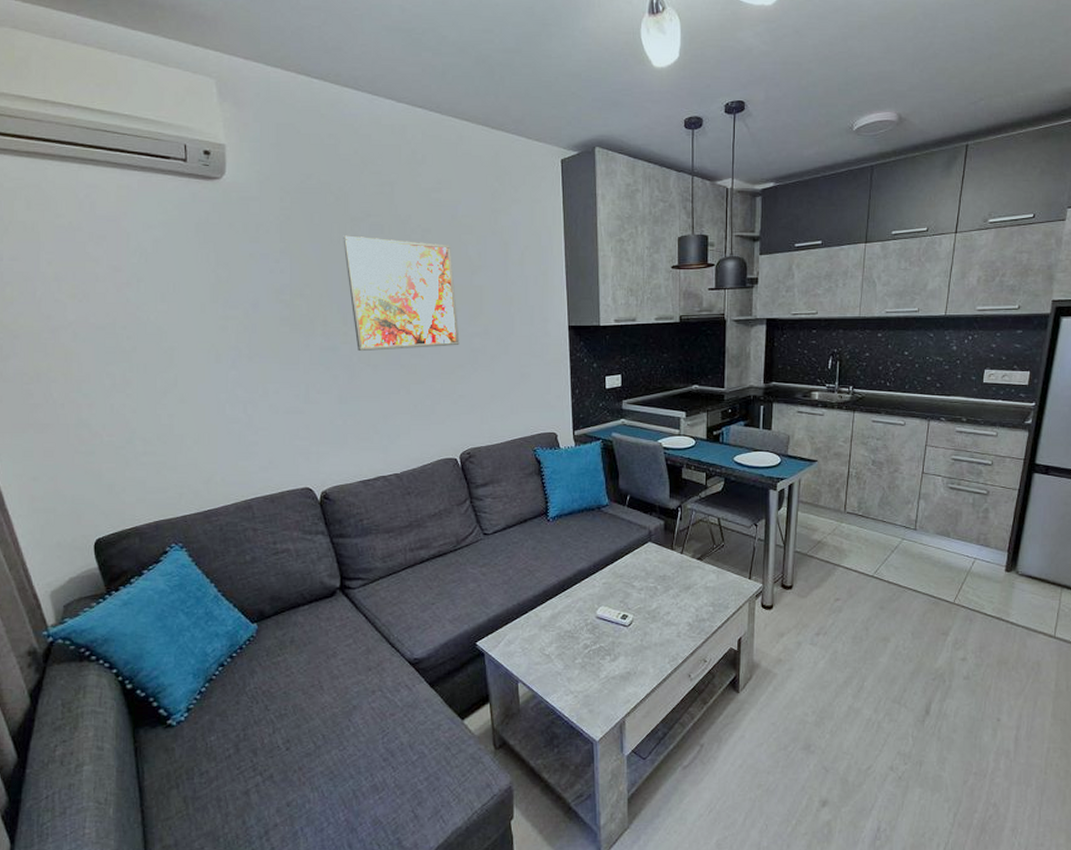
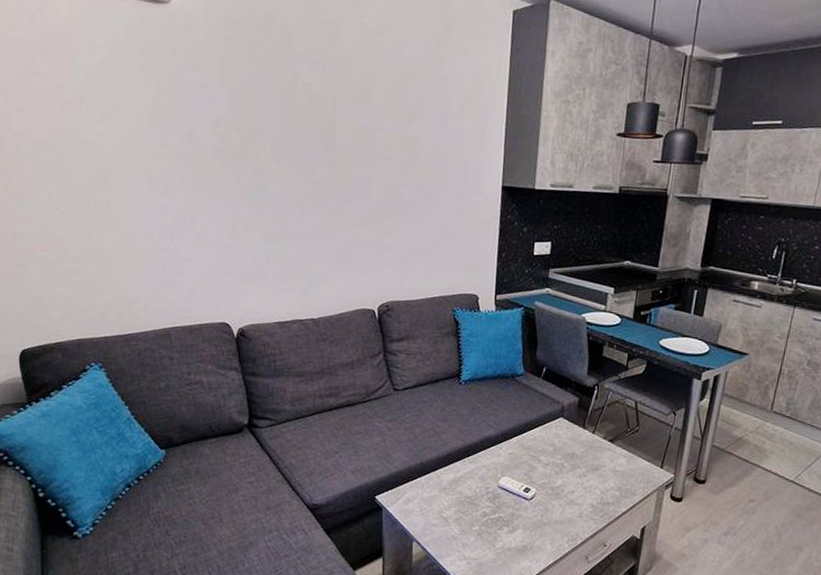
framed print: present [343,235,460,352] -> none [282,71,391,196]

